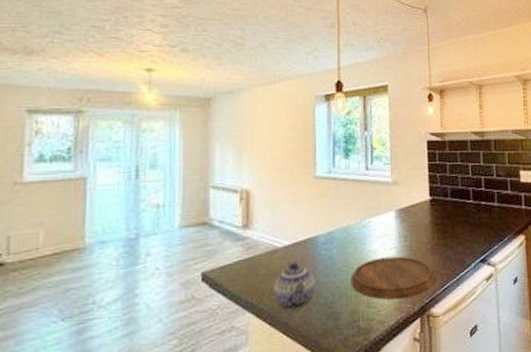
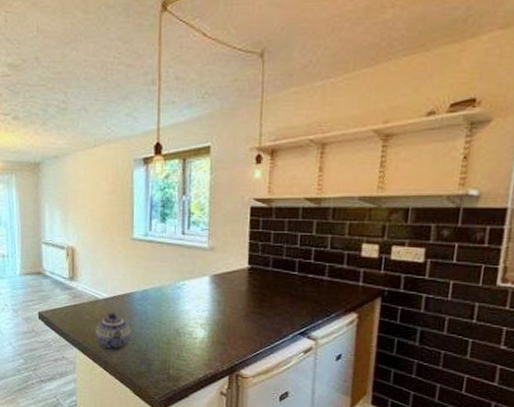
cutting board: present [350,256,435,300] -> none [163,318,248,357]

